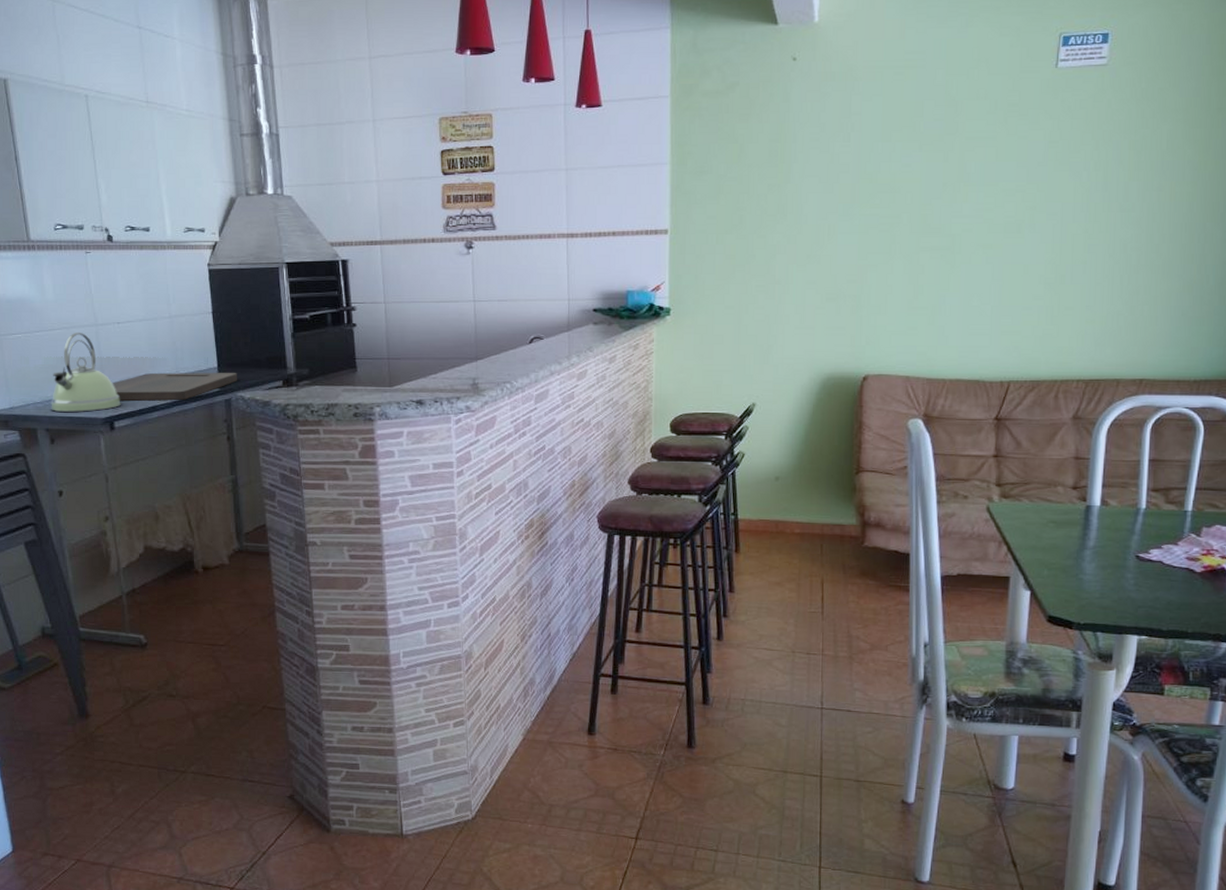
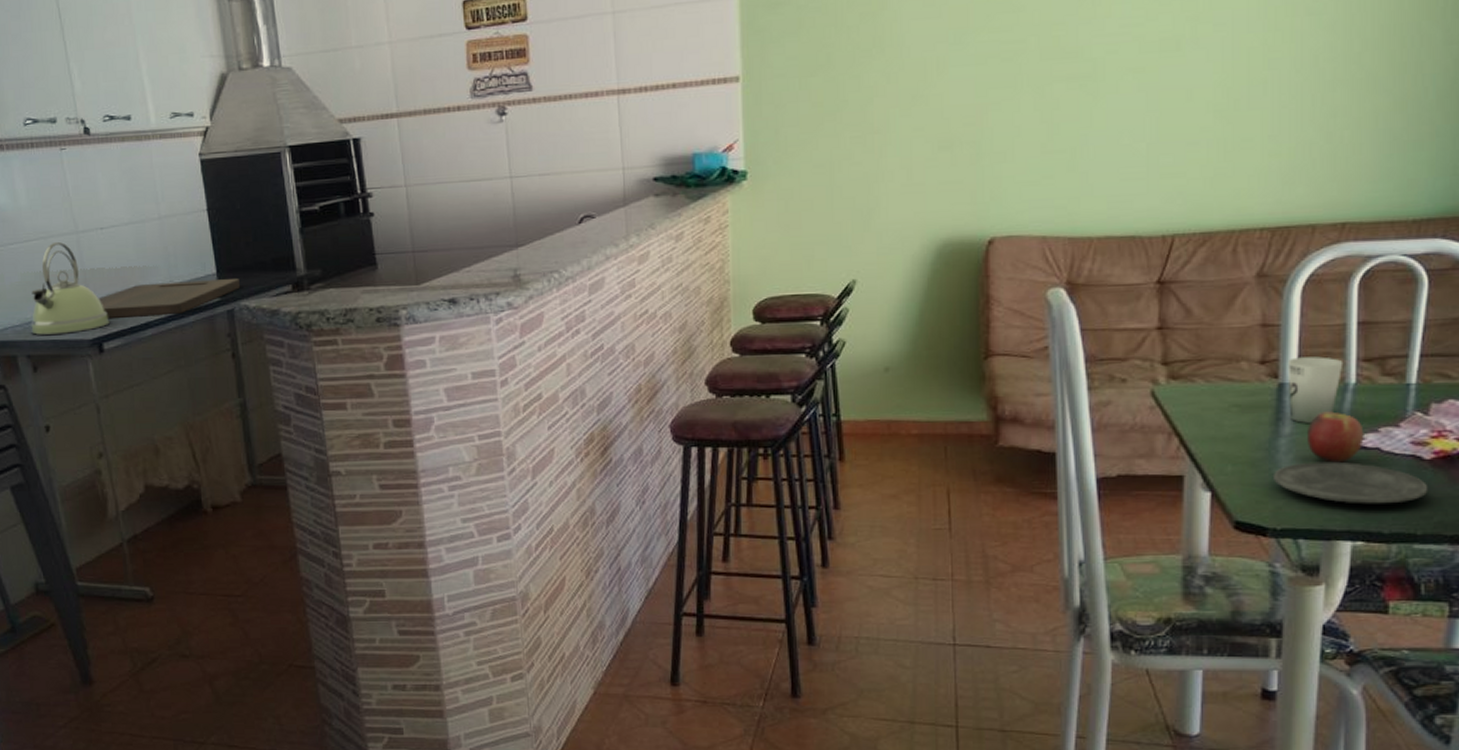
dish: none [1079,570,1198,607] -> present [1274,461,1428,505]
cup: none [1093,485,1137,539] -> present [1289,356,1344,423]
fruit: none [1106,530,1151,572] -> present [1306,411,1364,463]

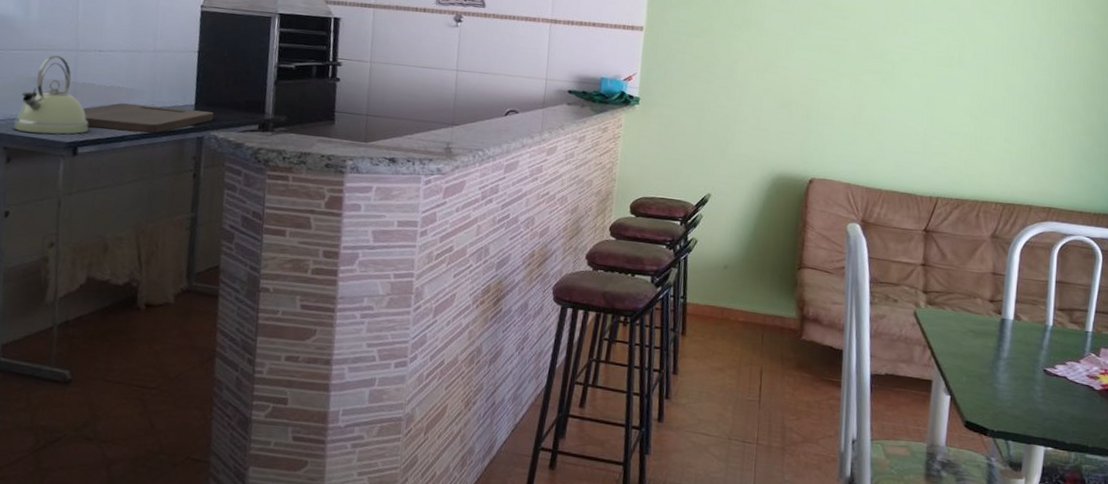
dish: present [1274,461,1428,505] -> none [994,381,1097,421]
cup: present [1289,356,1344,423] -> none [1007,300,1045,352]
fruit: present [1306,411,1364,463] -> none [1018,344,1057,385]

